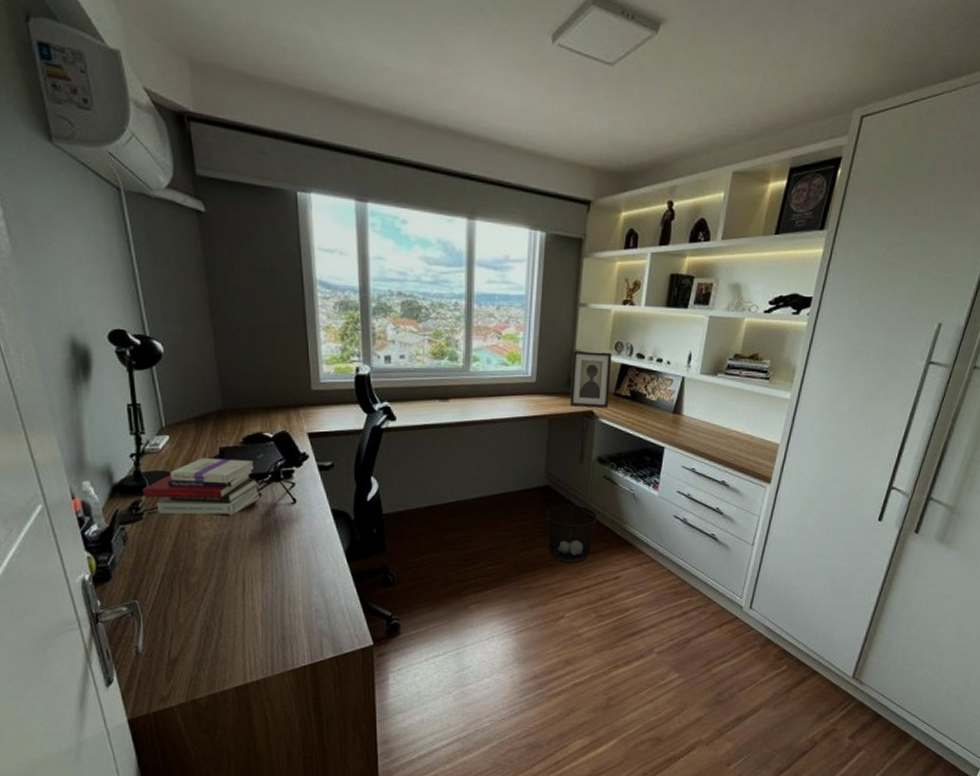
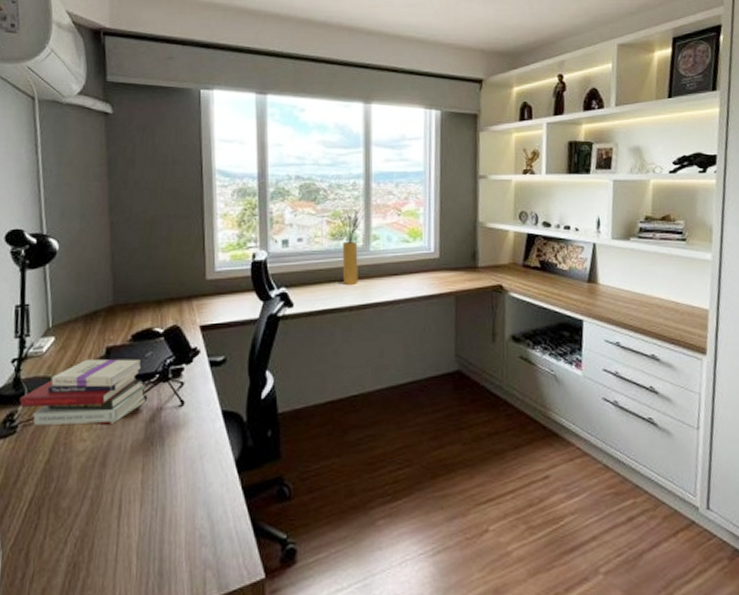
vase: none [440,328,466,404] -> present [339,208,365,286]
waste bin: present [546,505,597,562] -> none [459,391,517,461]
picture frame: present [569,350,612,407] -> none [476,222,518,281]

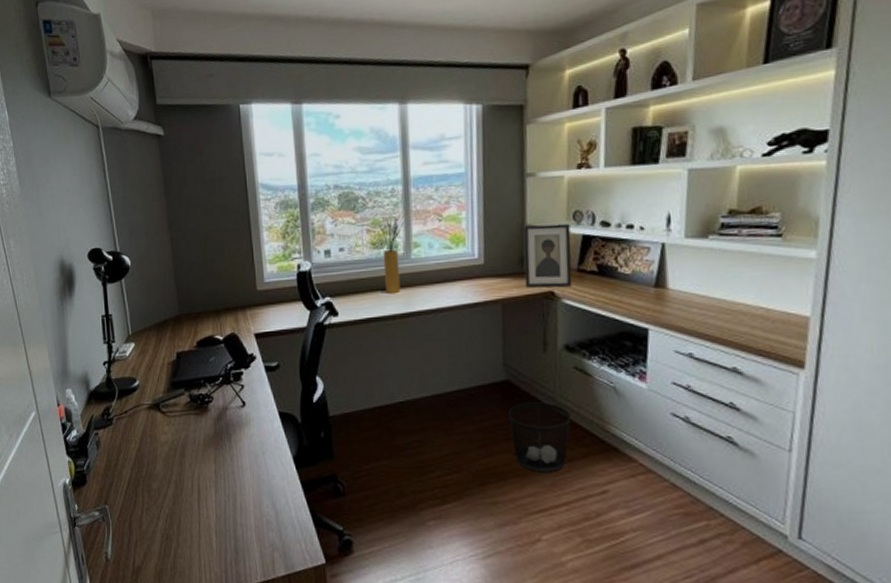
books: present [19,358,145,426] -> none [113,362,212,421]
waste bin: none [459,391,517,461] -> present [508,402,571,472]
picture frame: none [476,222,518,281] -> present [524,223,572,288]

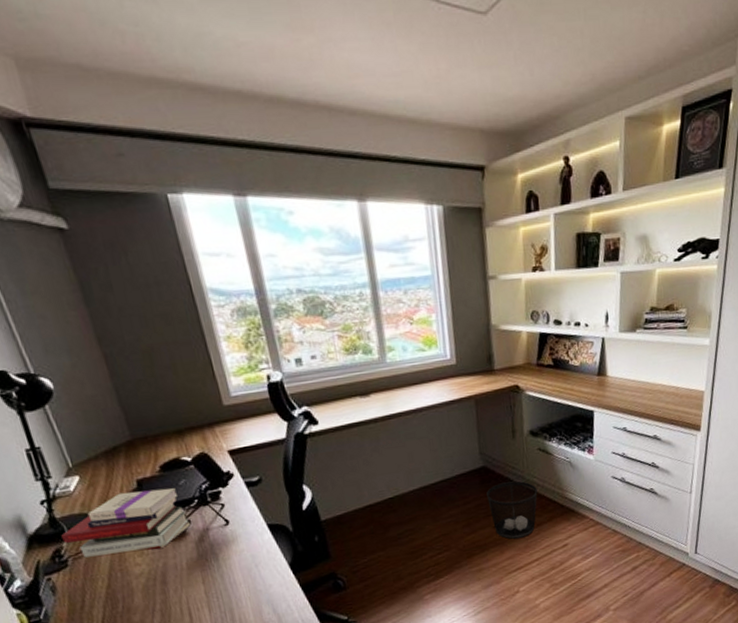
books: none [113,362,212,421] -> present [61,488,190,558]
vase: present [378,215,405,295] -> none [350,319,379,399]
picture frame: present [524,223,572,288] -> none [490,323,533,384]

